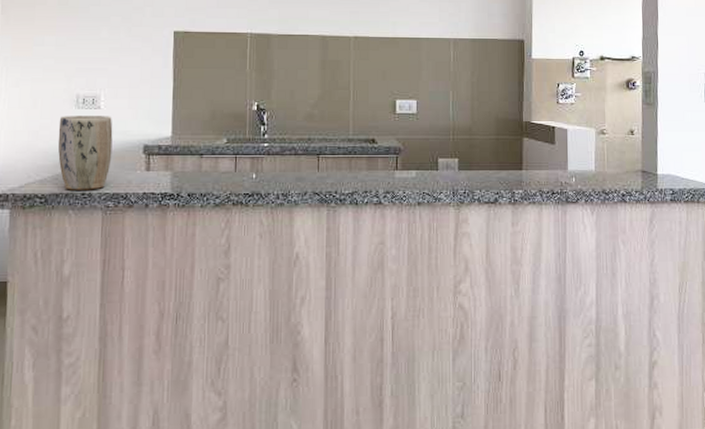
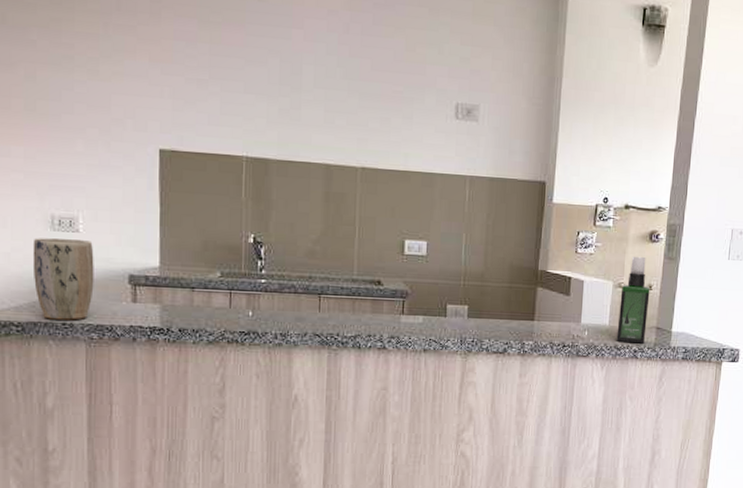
spray bottle: none [603,103,633,187] -> present [616,256,650,344]

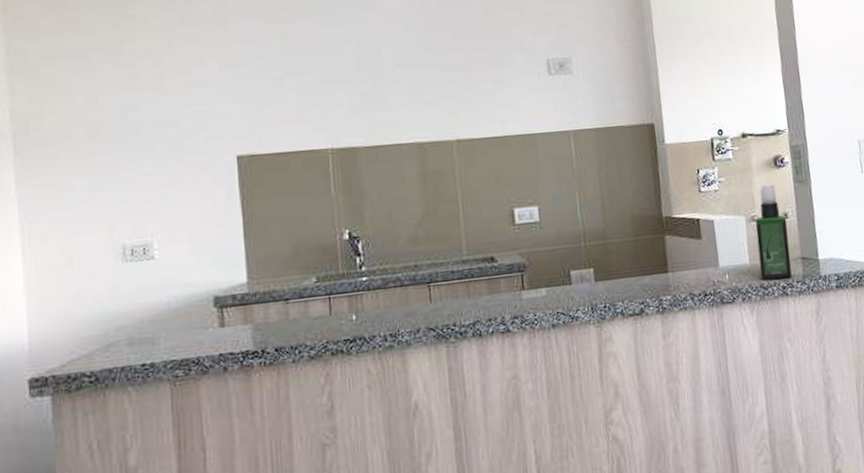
plant pot: present [32,238,94,320] -> none [103,266,175,363]

